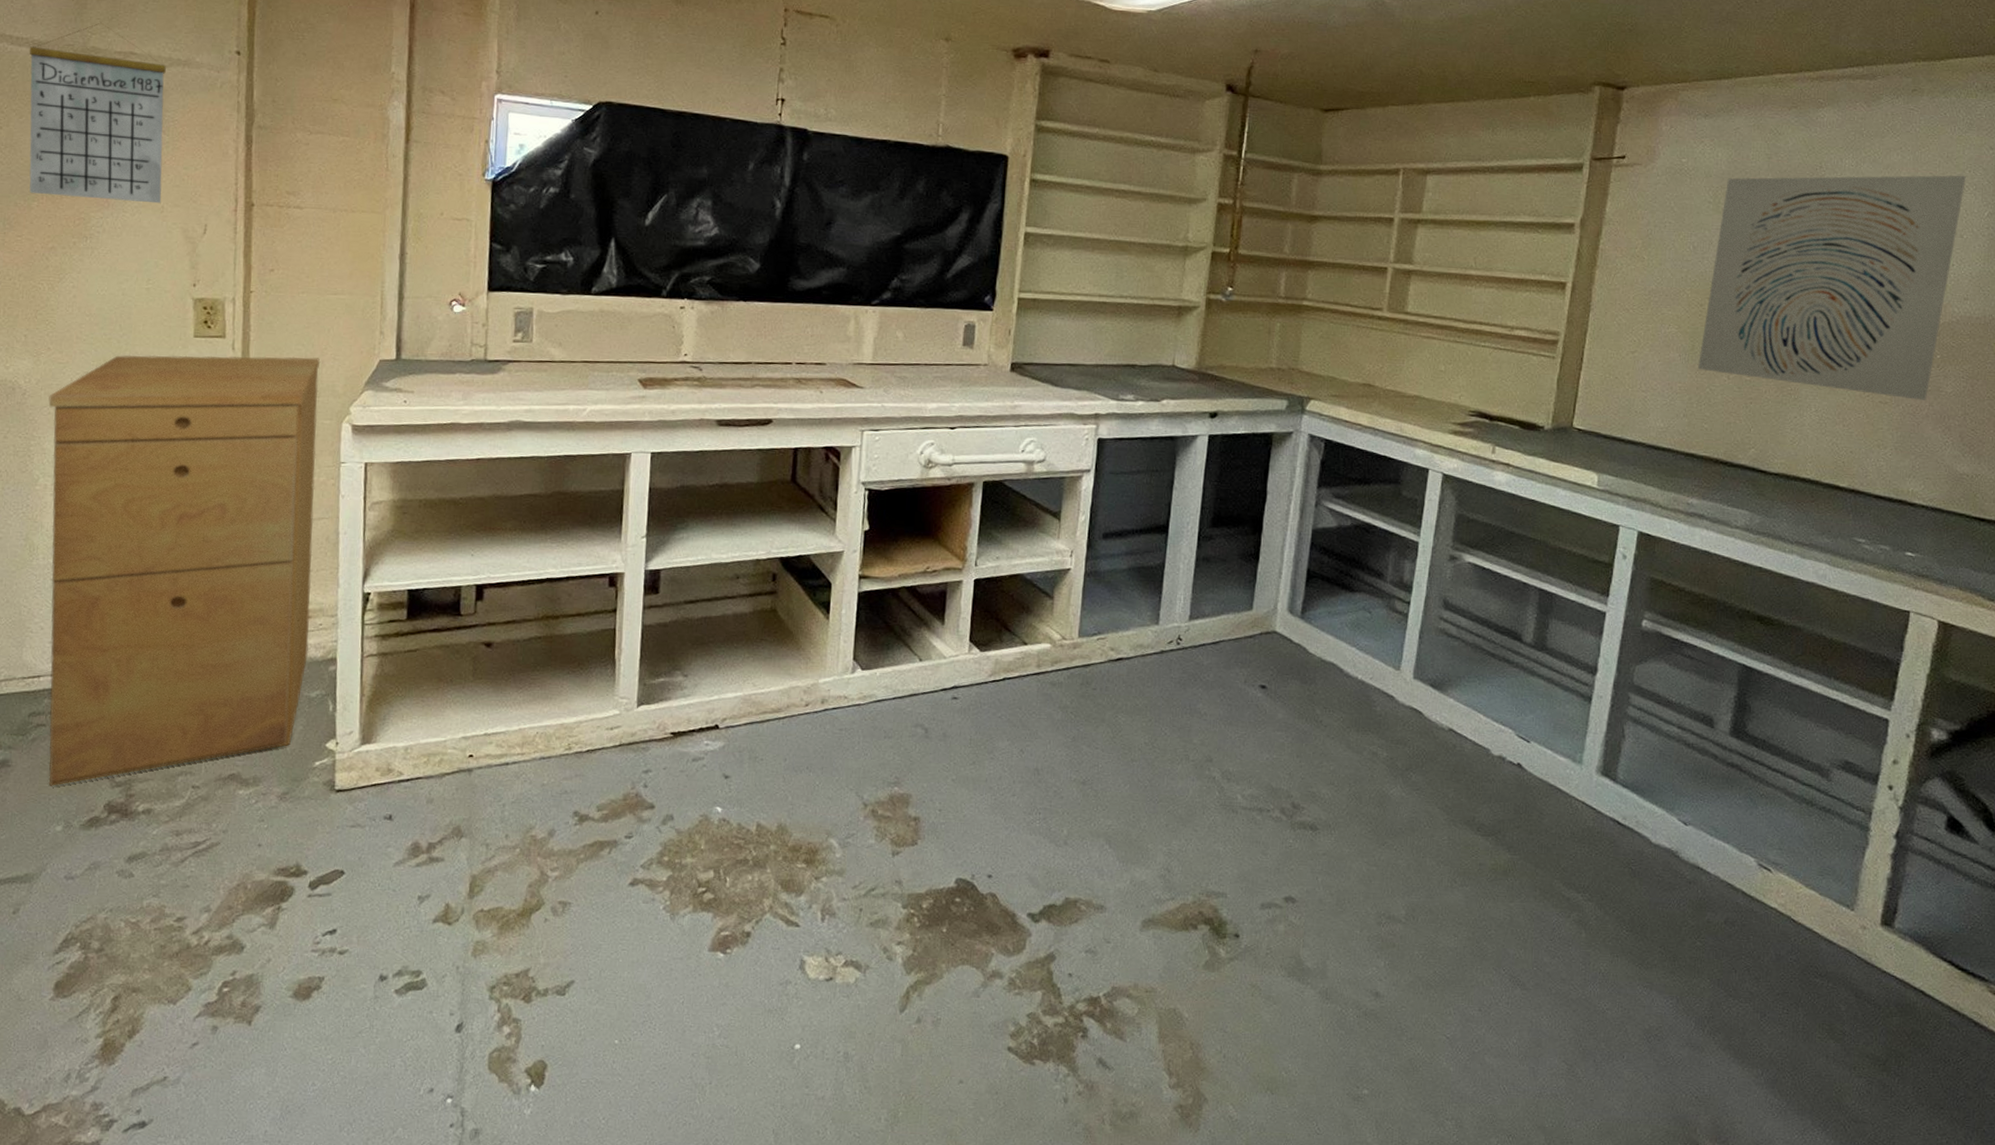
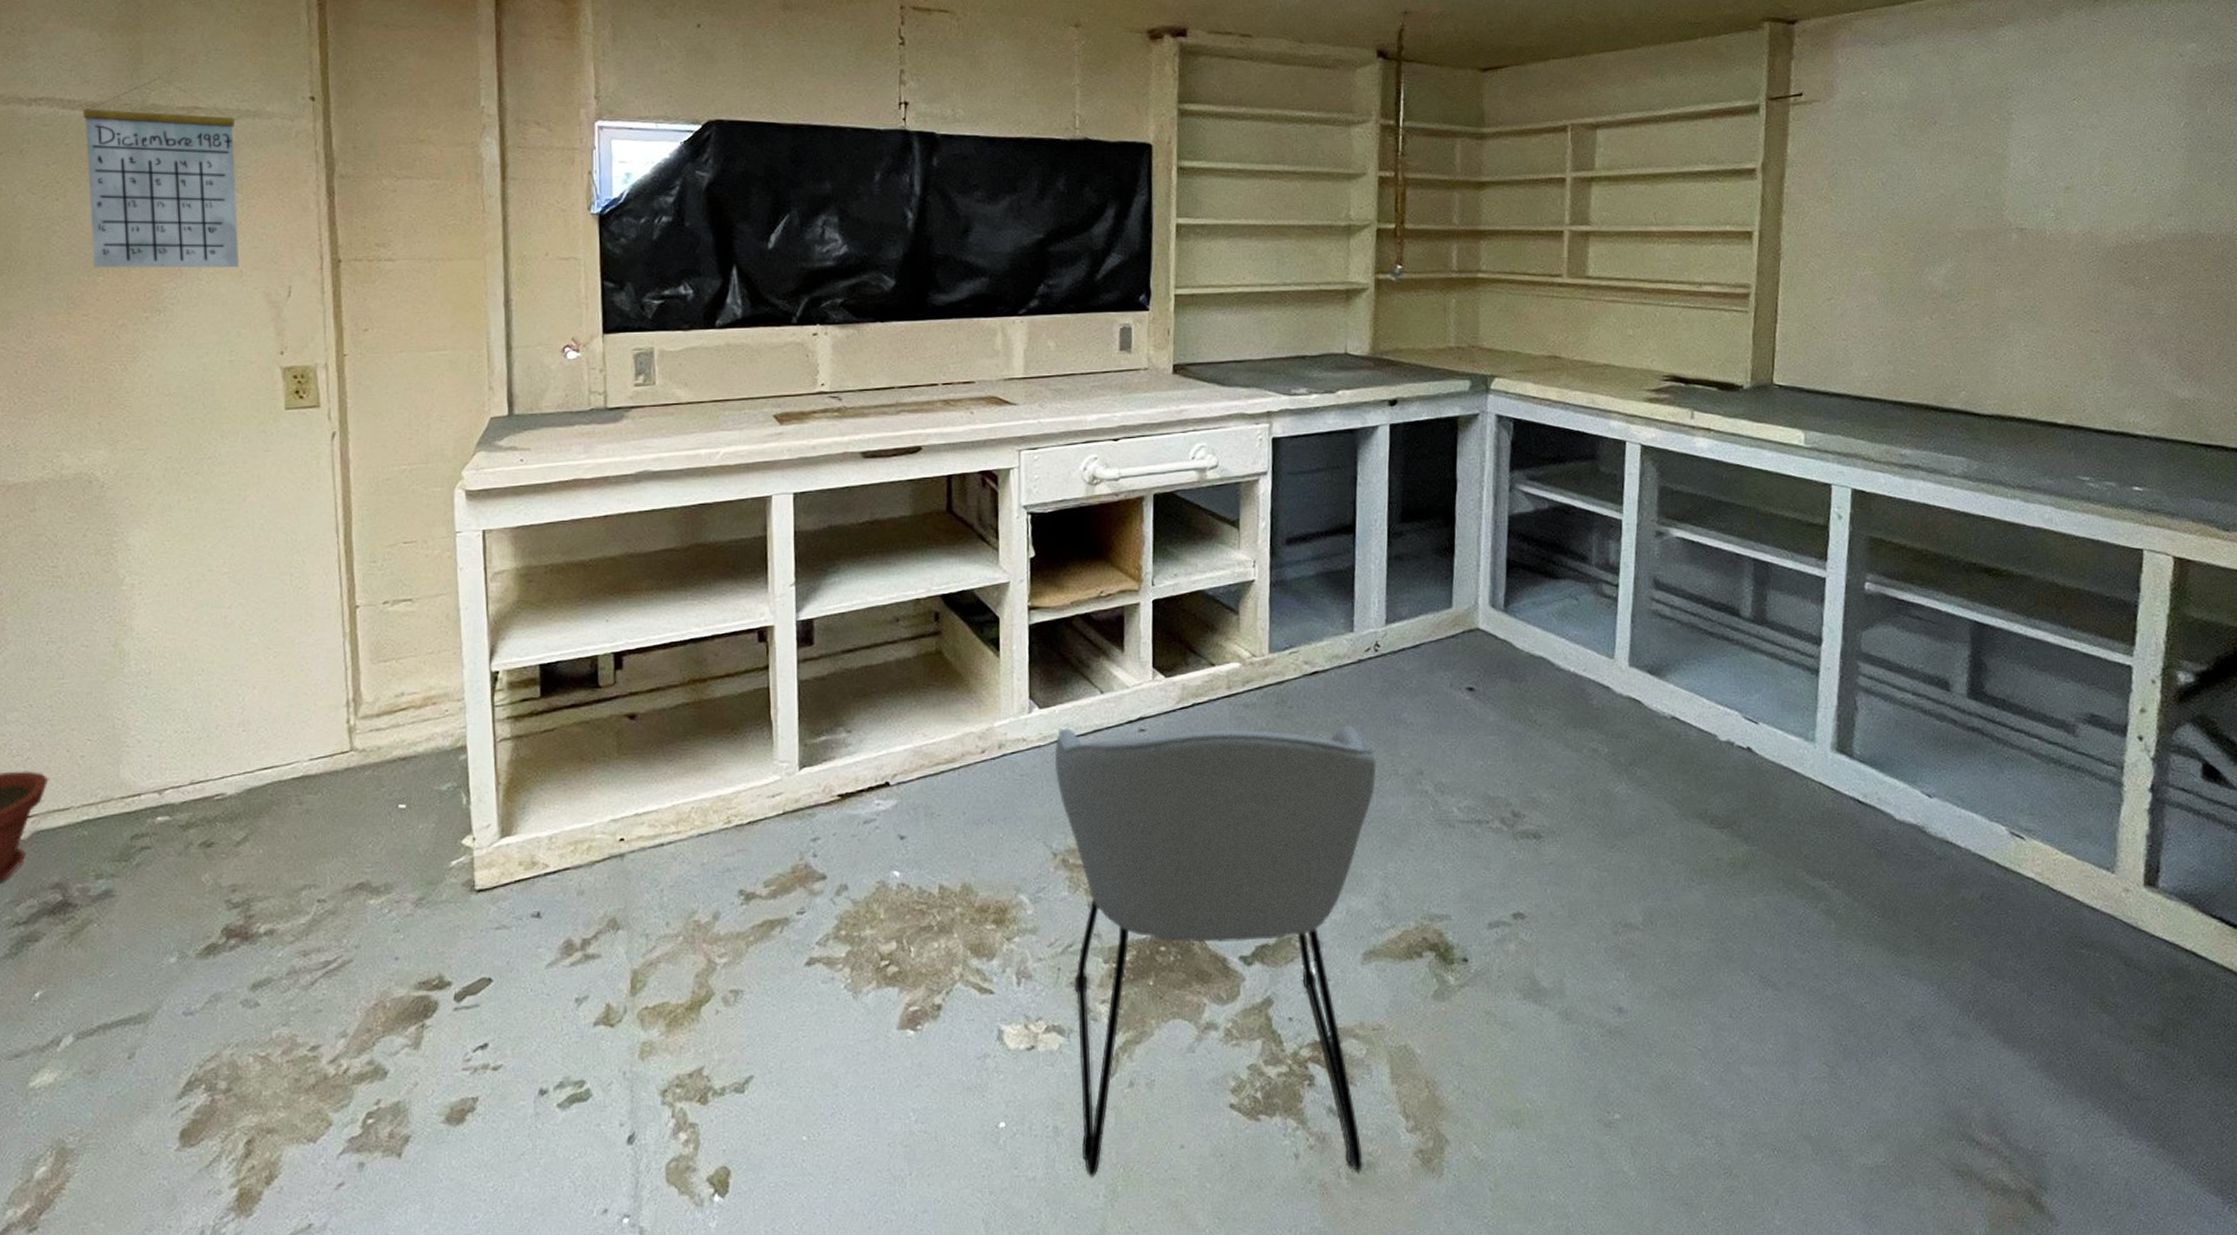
filing cabinet: present [48,354,321,786] -> none [130,421,436,914]
chair: none [868,690,1170,1121] -> present [1054,724,1376,1177]
wall art: present [1698,175,1966,400] -> none [1898,86,2158,325]

